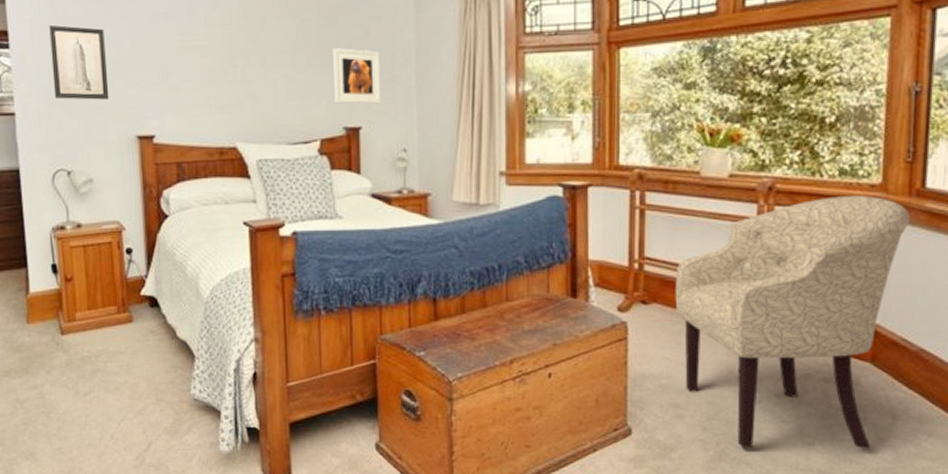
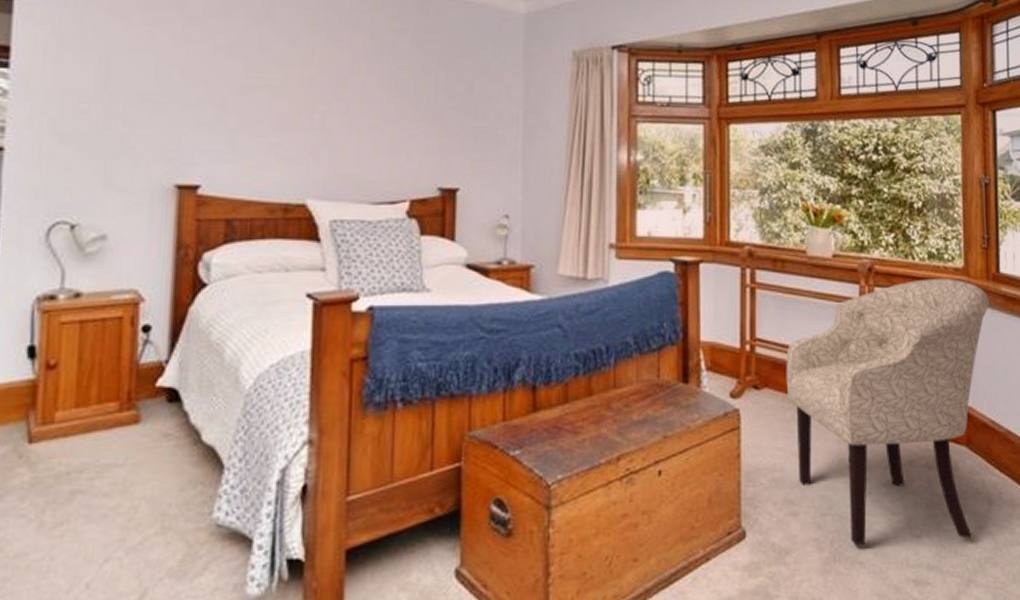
wall art: present [49,25,109,100] -> none [65,46,147,139]
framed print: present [333,48,382,104] -> none [429,101,484,164]

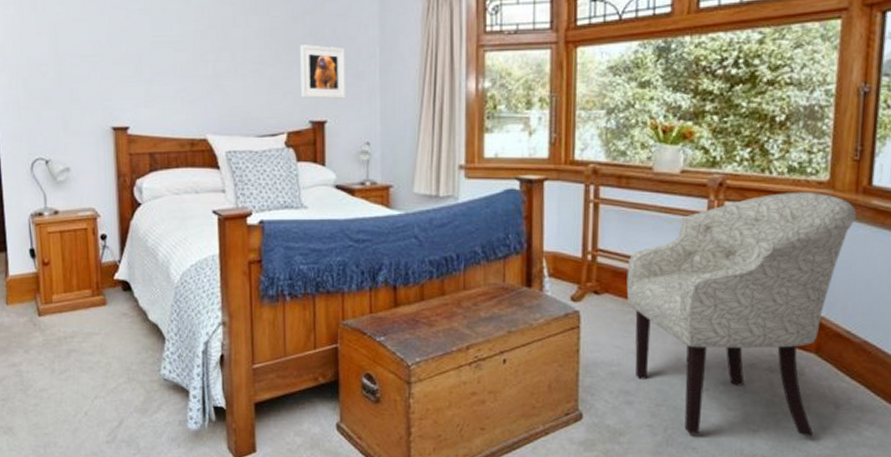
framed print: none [429,101,484,164] -> present [300,44,346,99]

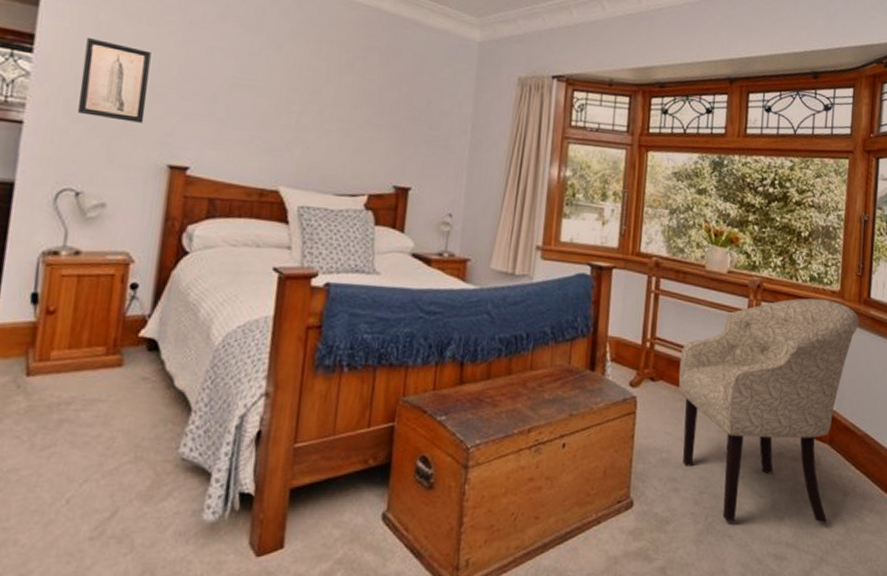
wall art: none [29,20,86,92] -> present [77,38,151,123]
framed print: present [300,44,346,99] -> none [388,110,437,169]

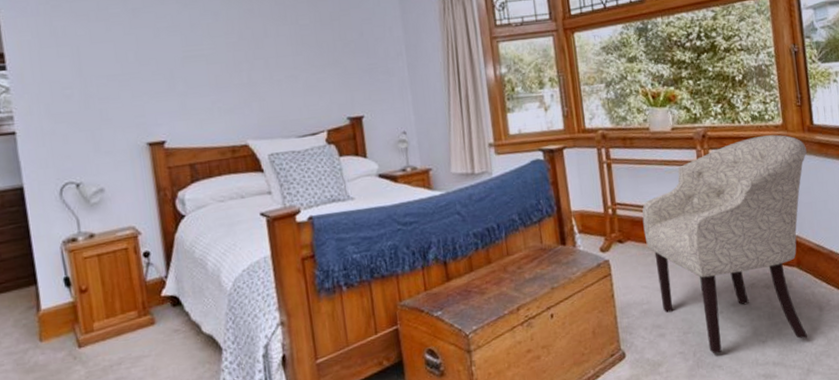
wall art: present [77,38,151,123] -> none [48,44,116,115]

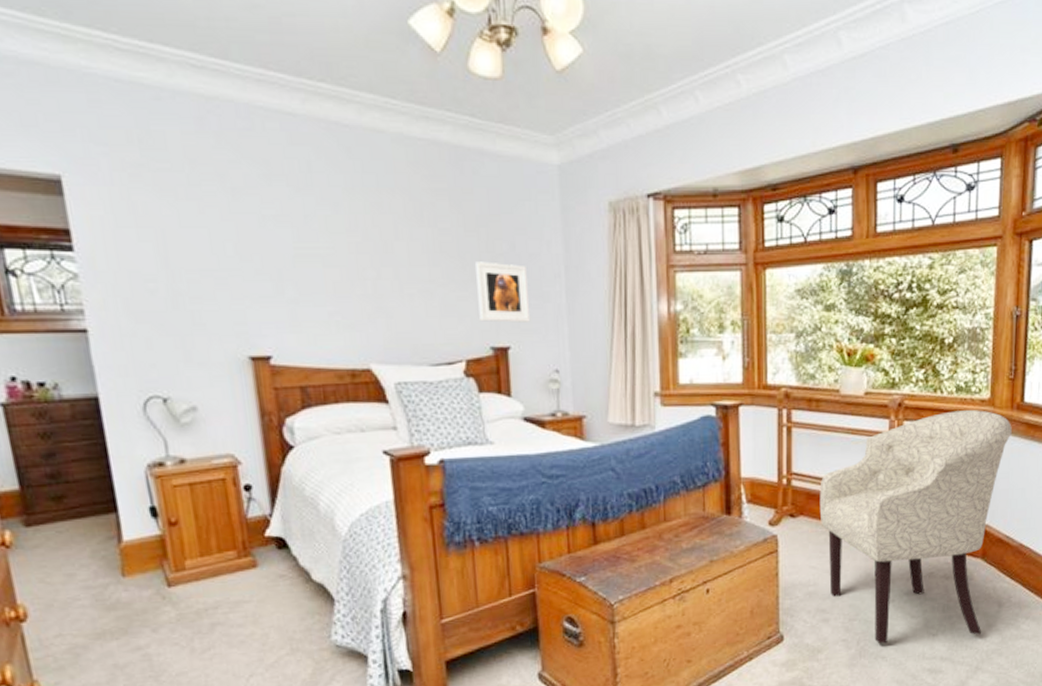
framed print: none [331,48,380,97] -> present [476,261,531,323]

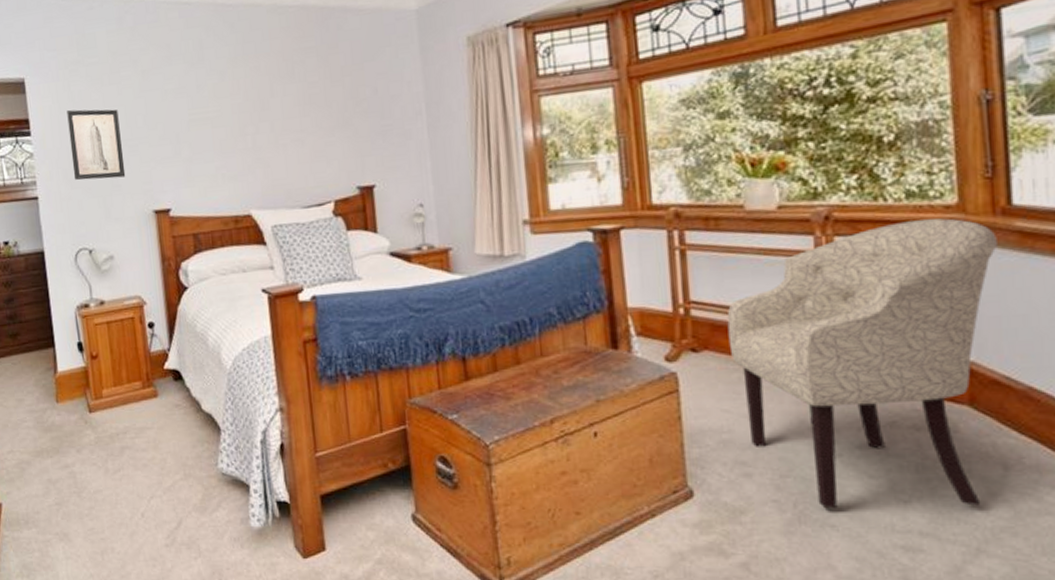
wall art: none [126,225,212,315] -> present [67,109,126,181]
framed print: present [476,261,531,323] -> none [341,107,394,164]

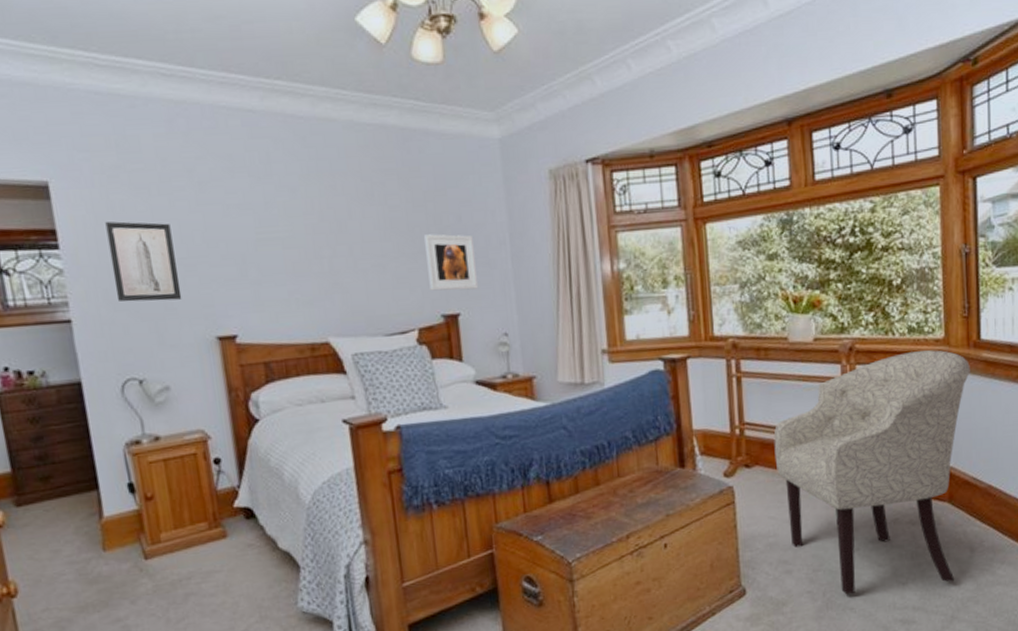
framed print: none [341,107,394,164] -> present [424,234,479,291]

